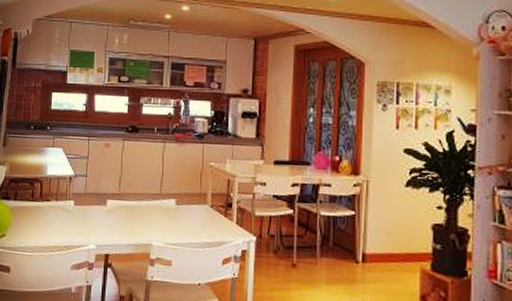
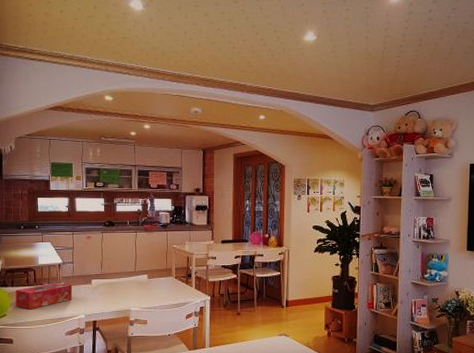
tissue box: none [16,199,84,232] -> present [15,282,73,310]

